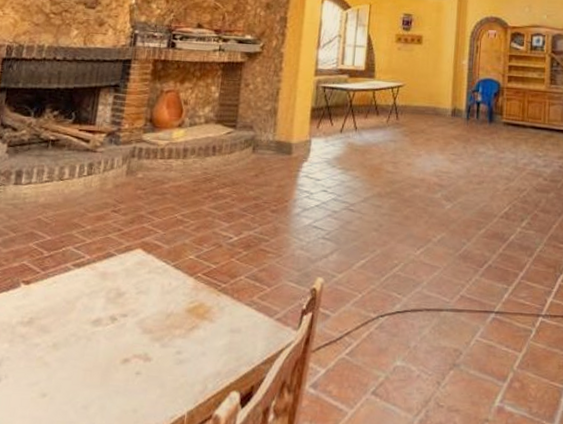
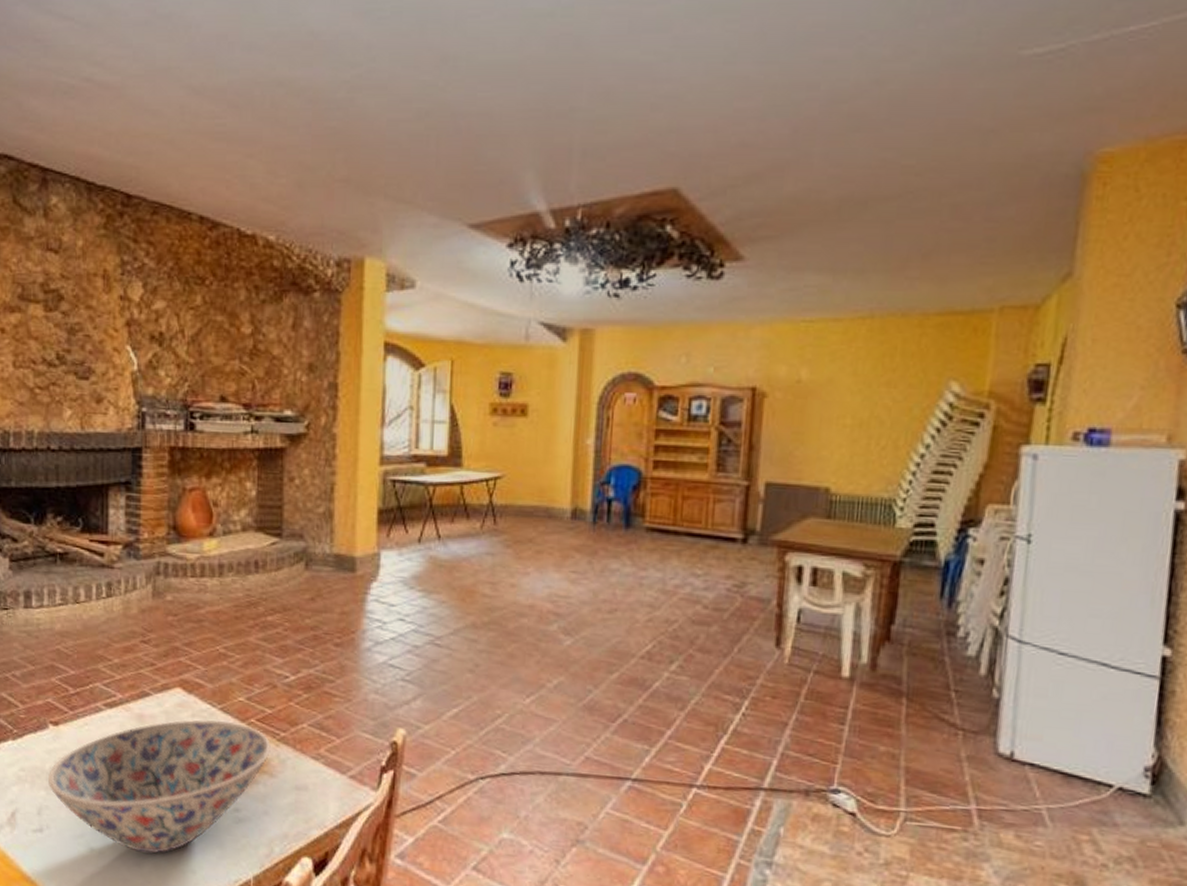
bowl: none [12,275,213,396] -> present [48,719,271,854]

